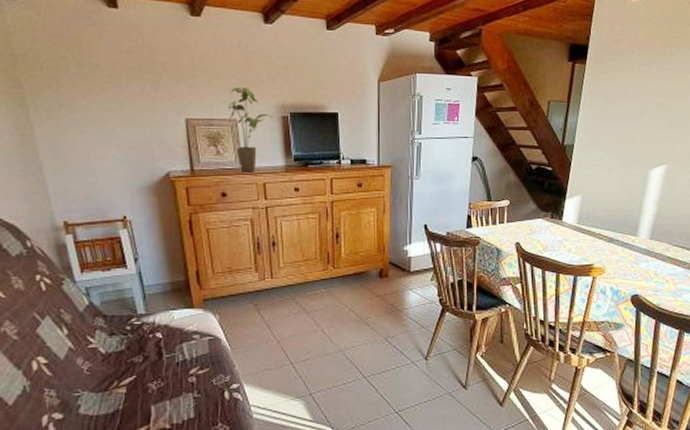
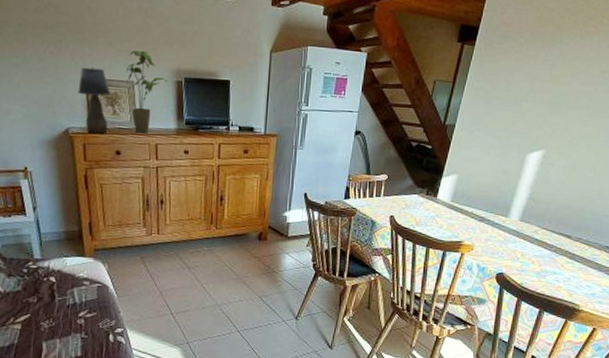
table lamp: none [178,106,213,176] -> present [78,66,111,134]

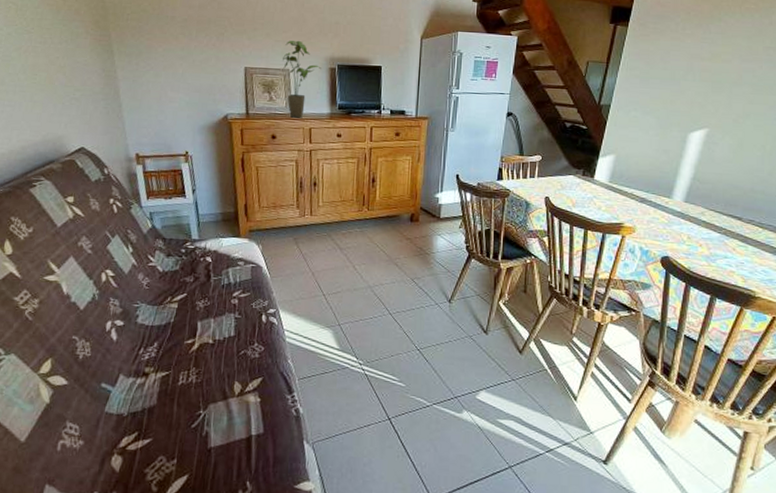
table lamp: present [78,66,111,134] -> none [237,56,268,120]

